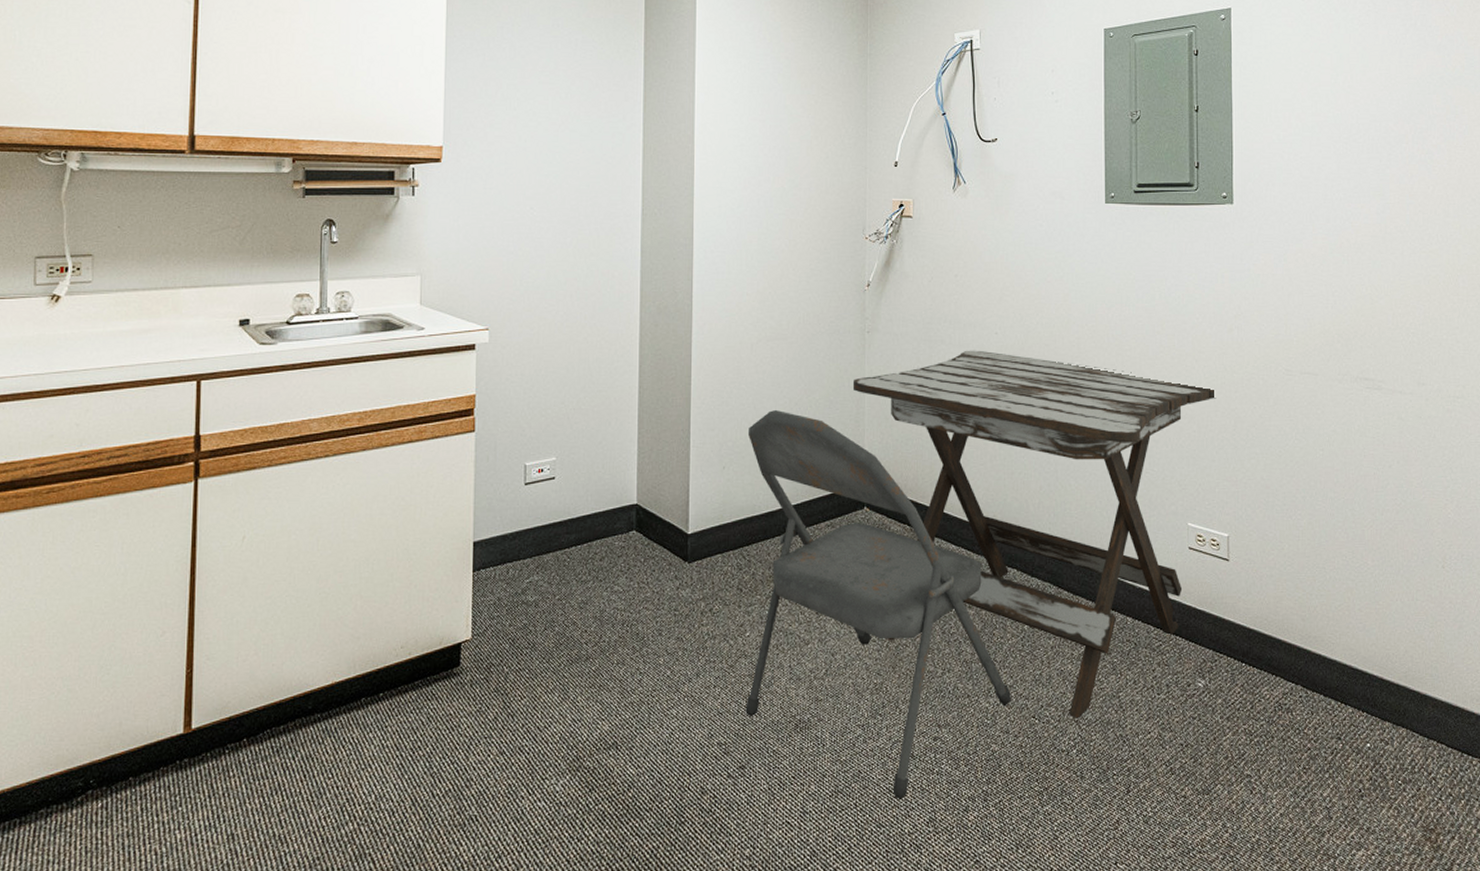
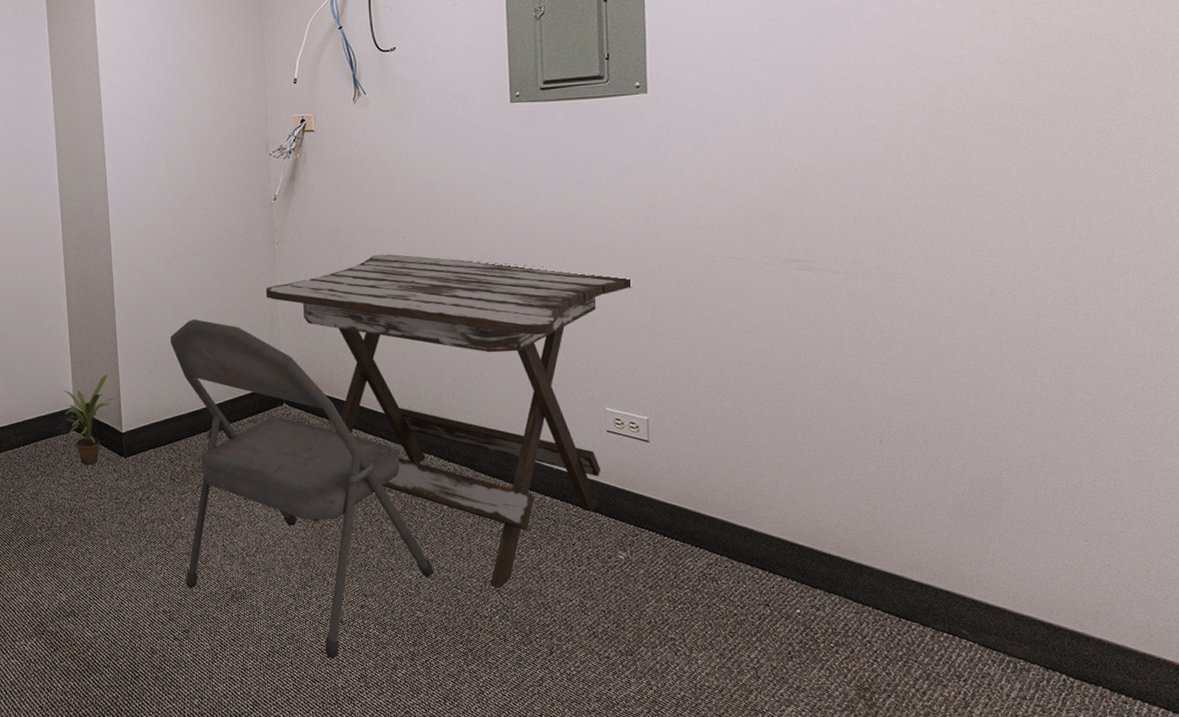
potted plant: none [625,468,683,570] -> present [63,375,115,465]

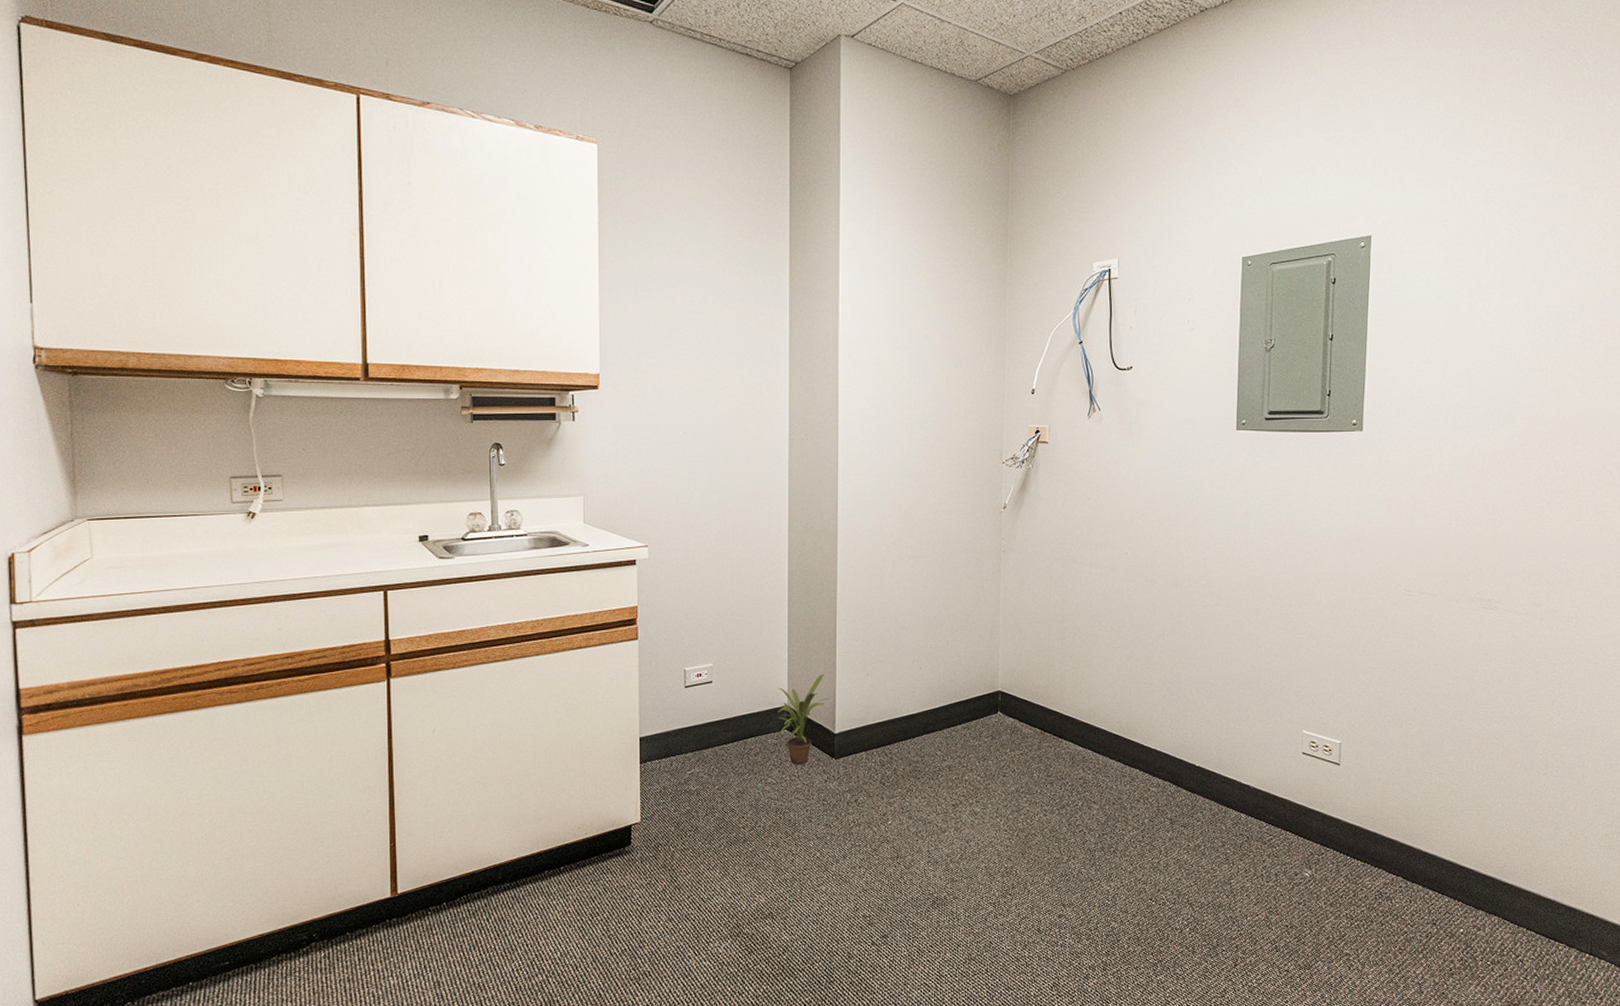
folding chair: present [170,319,433,659] -> none [888,623,1131,967]
folding table: present [265,254,633,588] -> none [988,569,1336,902]

